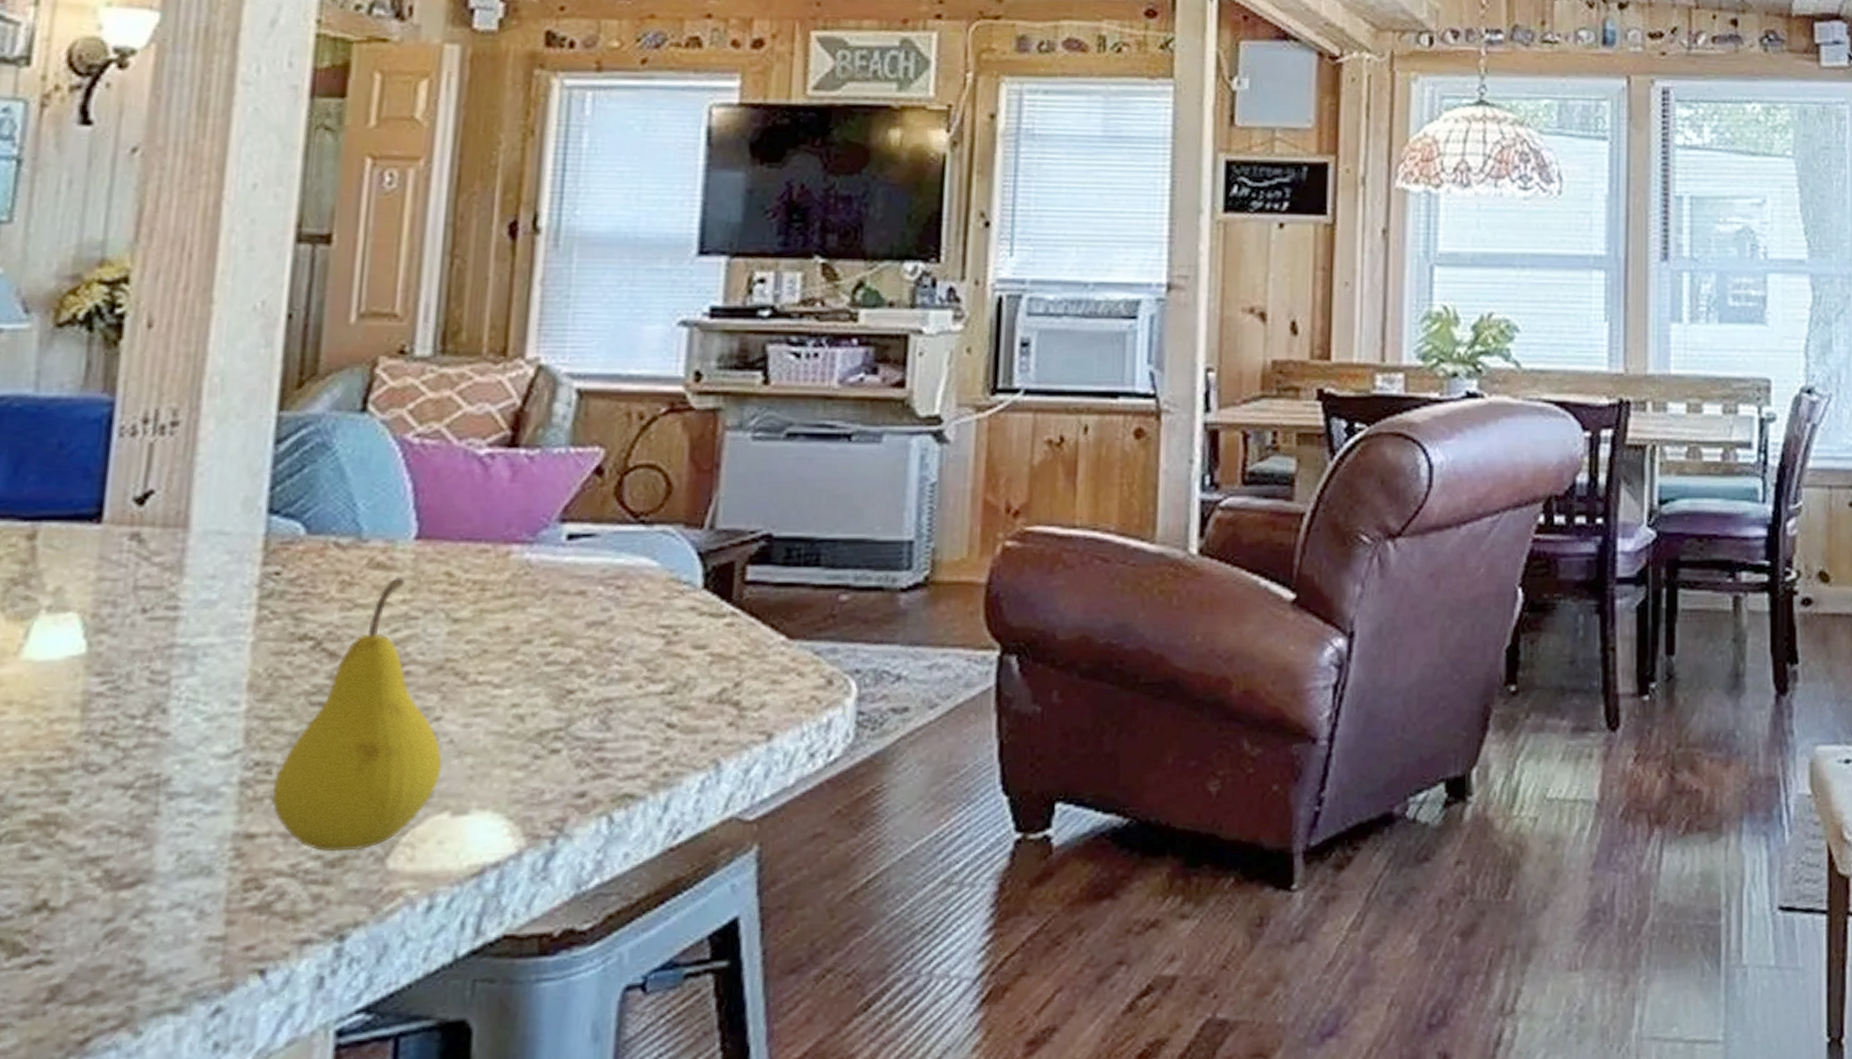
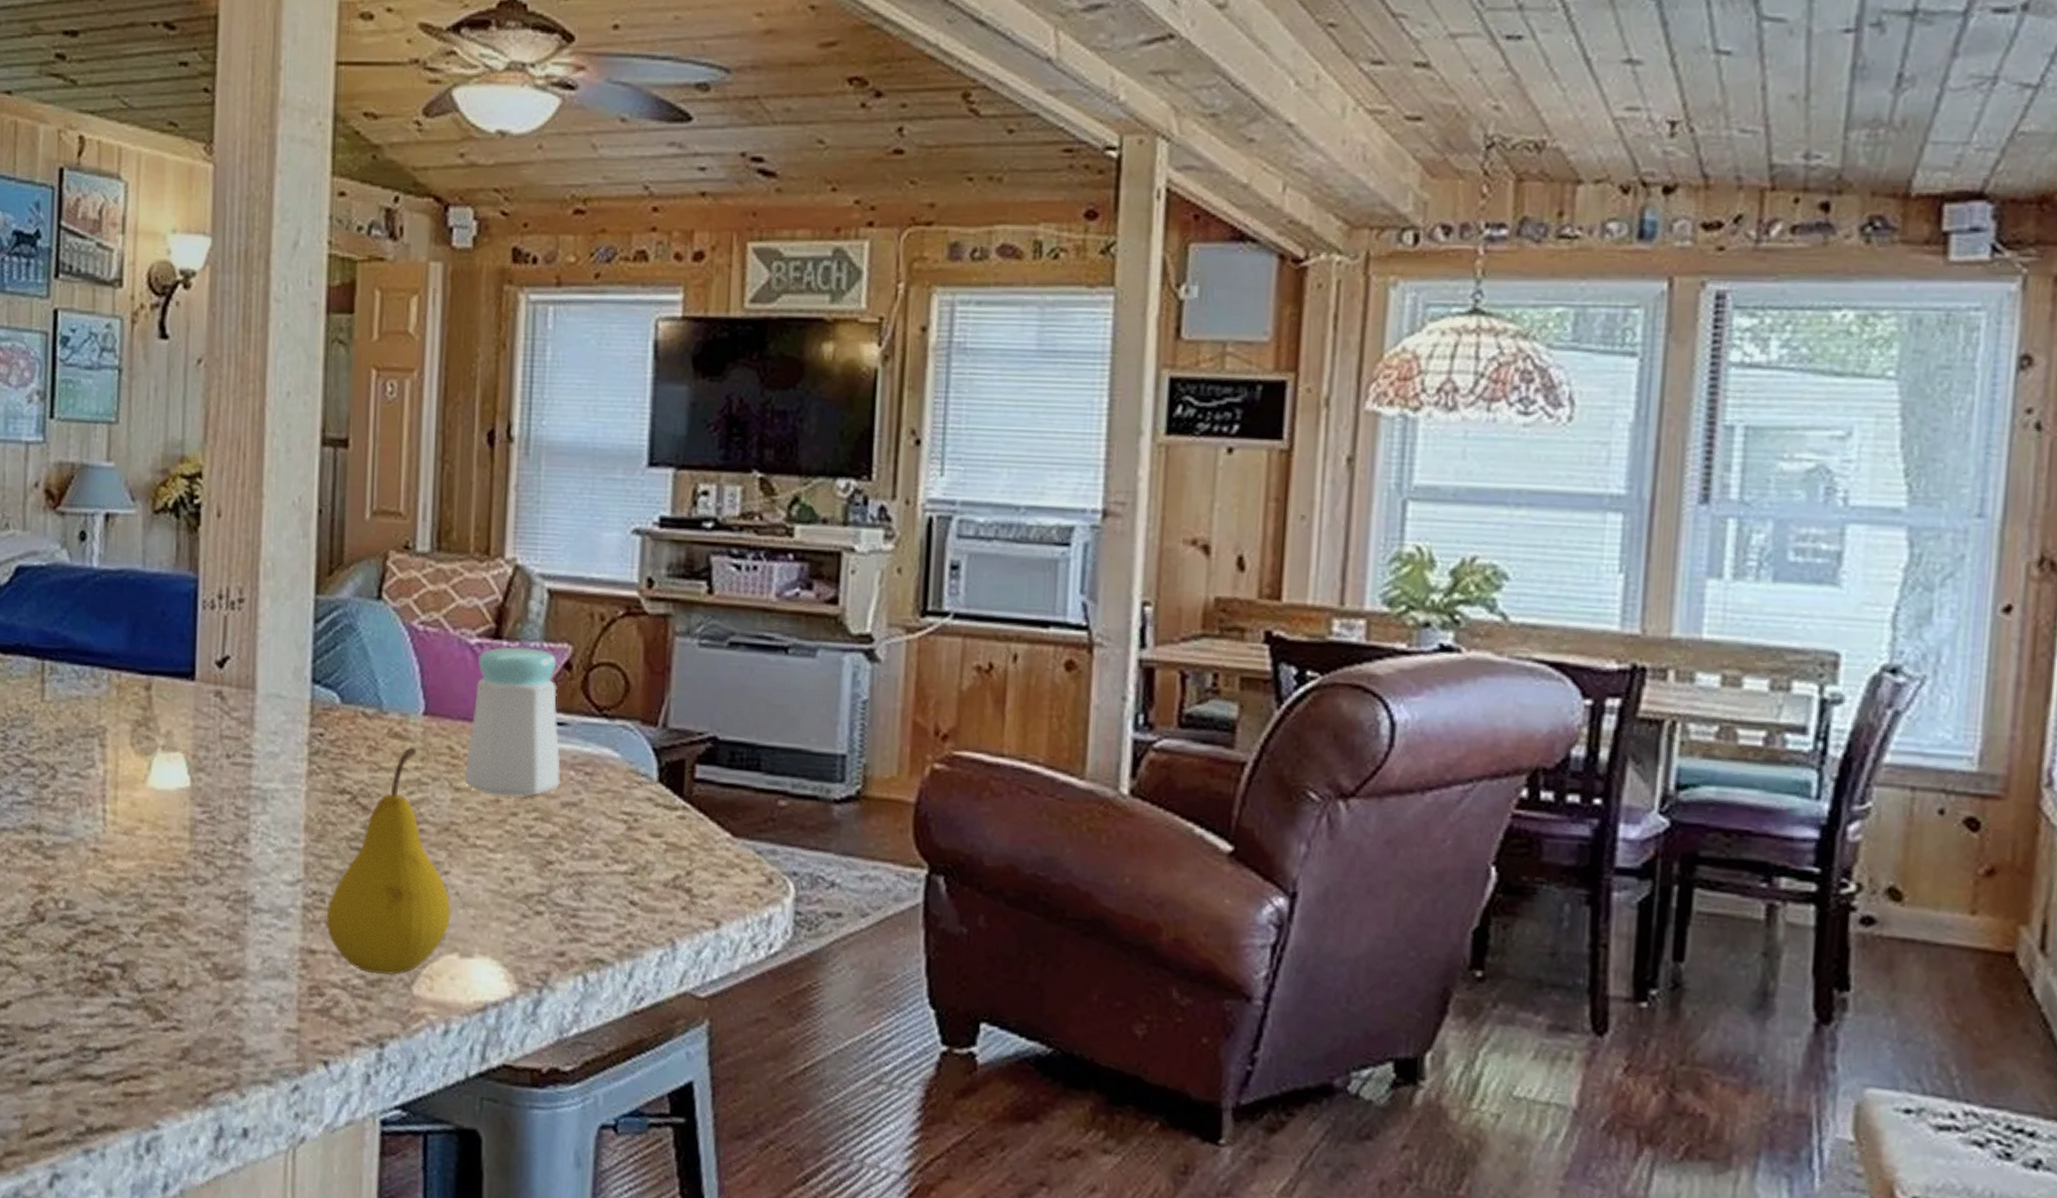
salt shaker: none [466,455,587,623] -> present [465,646,561,797]

